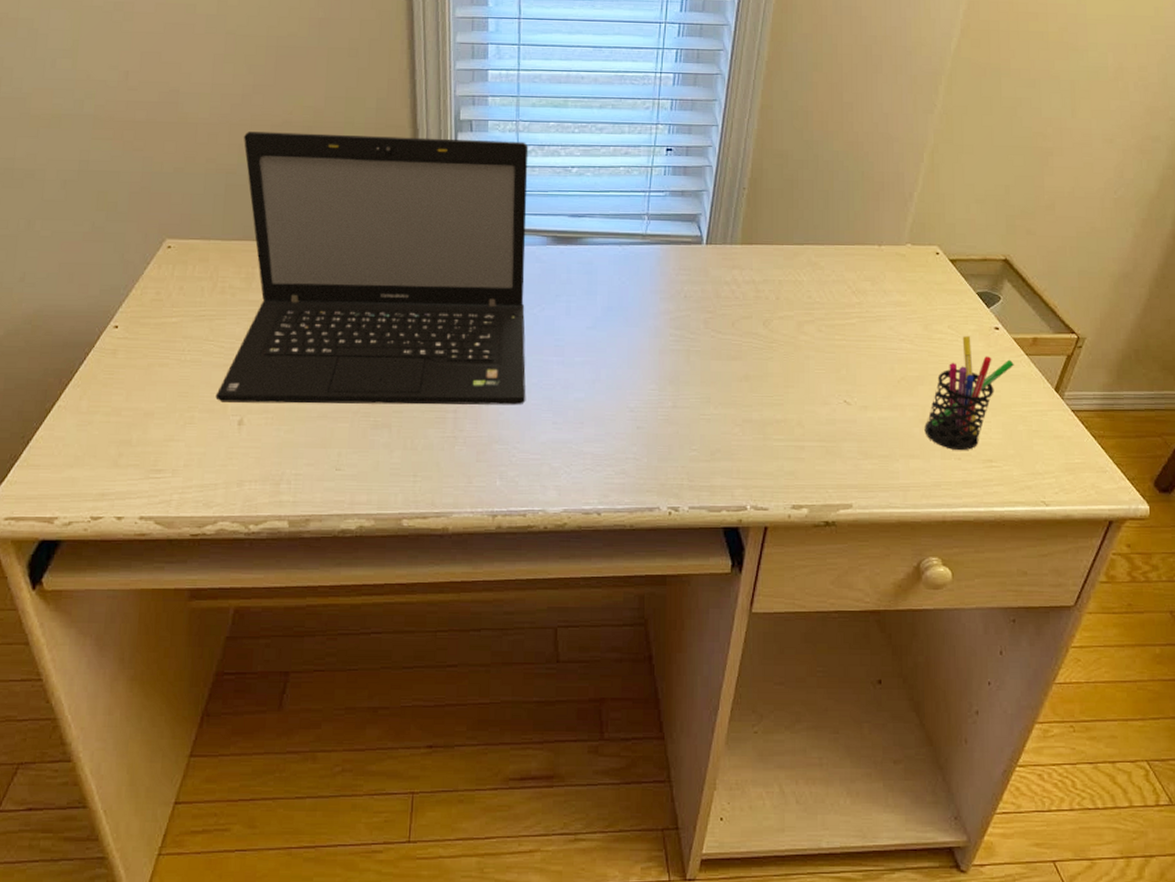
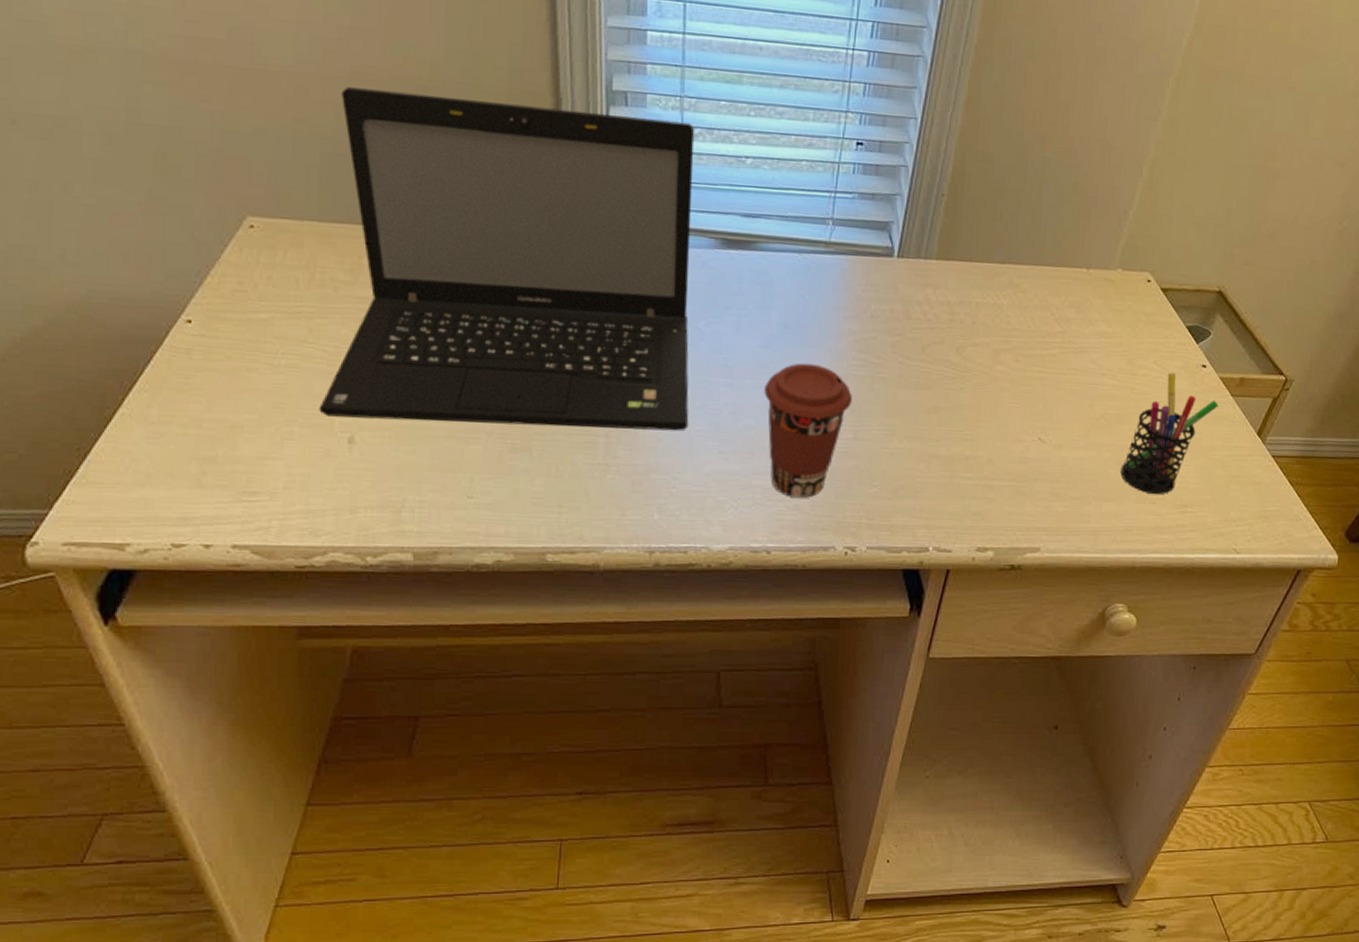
coffee cup: none [592,340,670,462] -> present [764,363,852,498]

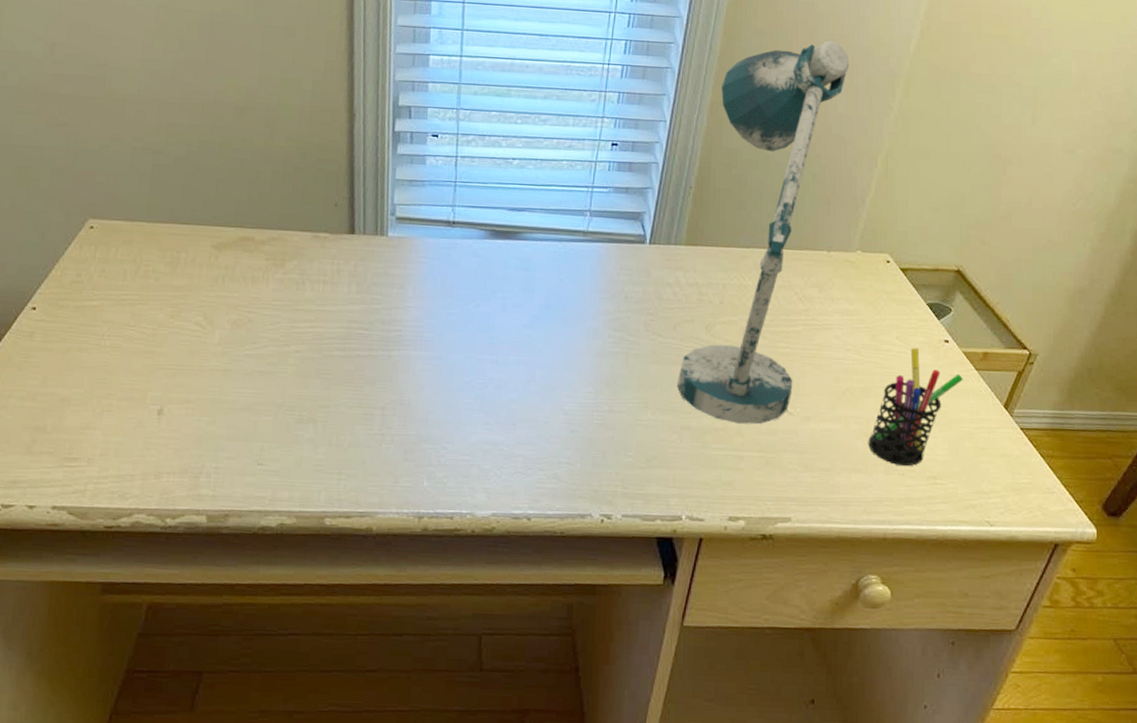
laptop: present [319,87,695,432] -> none [135,110,469,404]
coffee cup: present [764,363,852,498] -> none [526,340,608,467]
desk lamp: none [926,31,1117,453] -> present [678,40,849,425]

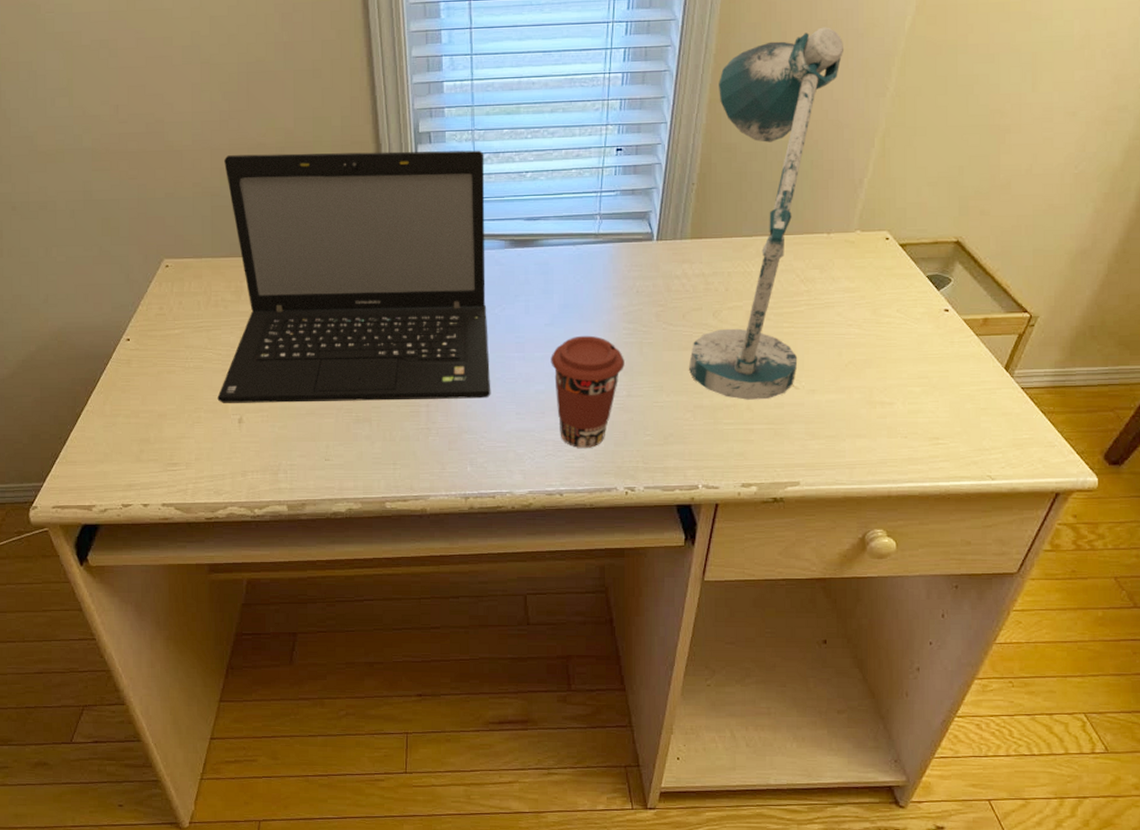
laptop: none [135,110,469,404] -> present [217,150,491,403]
coffee cup: none [526,340,608,467] -> present [551,335,624,448]
pen holder: present [868,348,963,467] -> none [871,319,963,430]

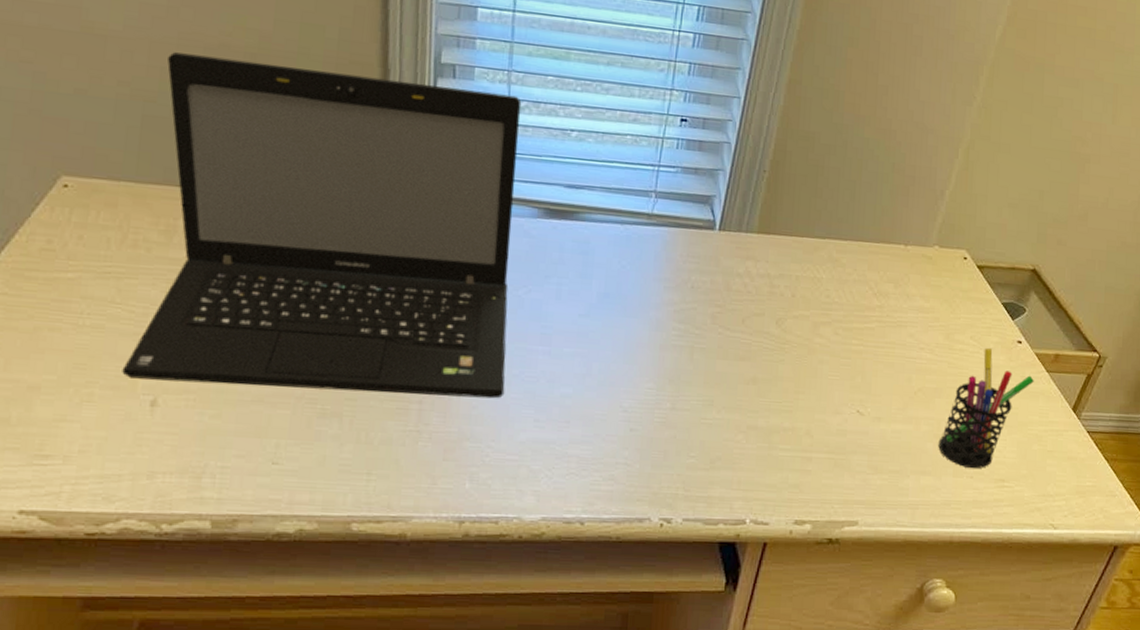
coffee cup: present [551,335,624,448] -> none [582,332,671,468]
desk lamp: present [689,27,843,400] -> none [745,21,933,425]
pen holder: none [871,319,963,430] -> present [938,348,1034,469]

